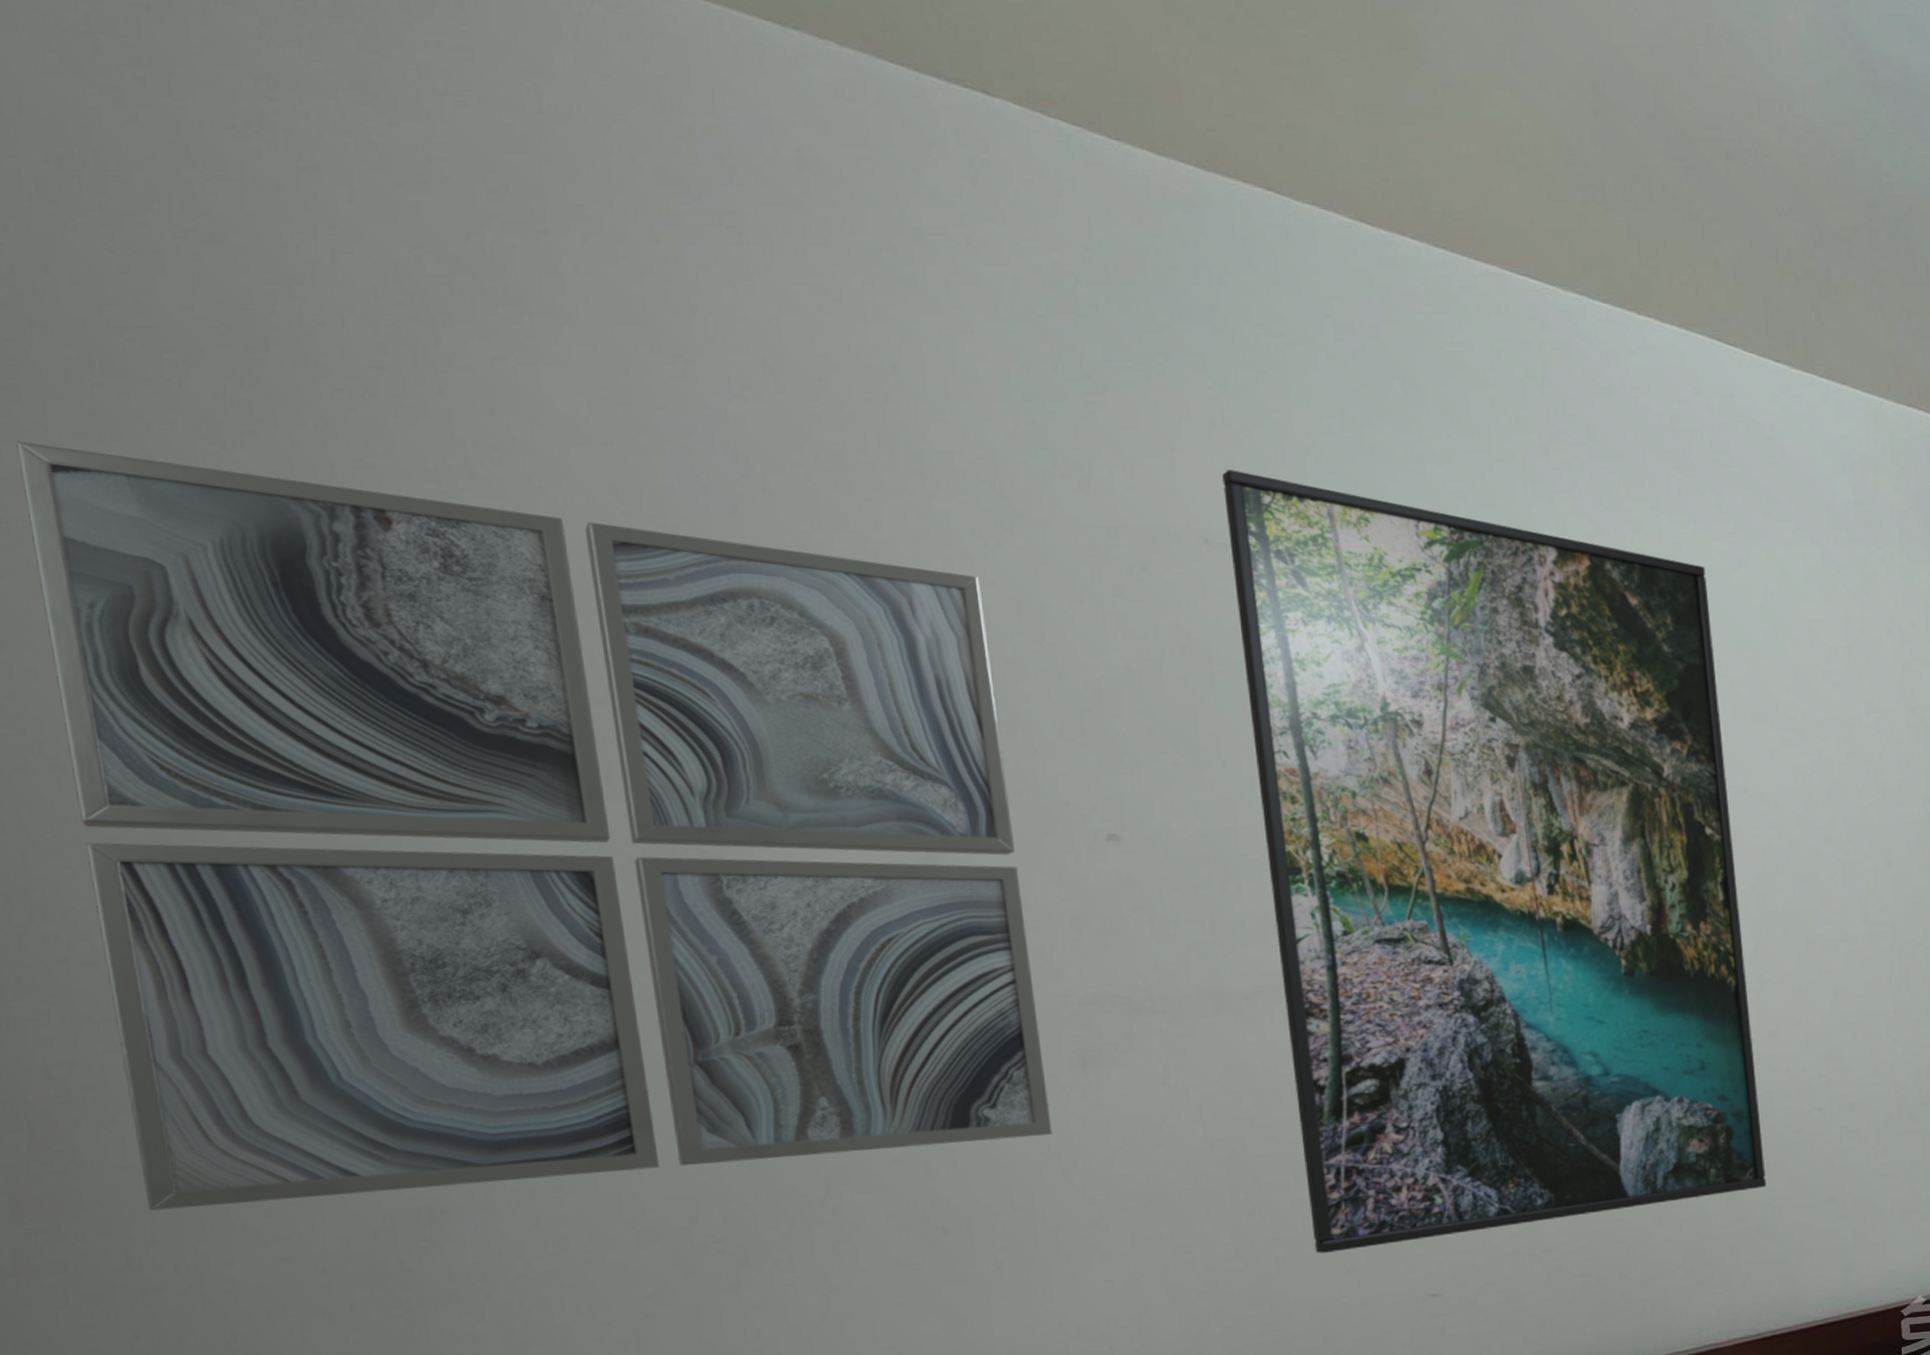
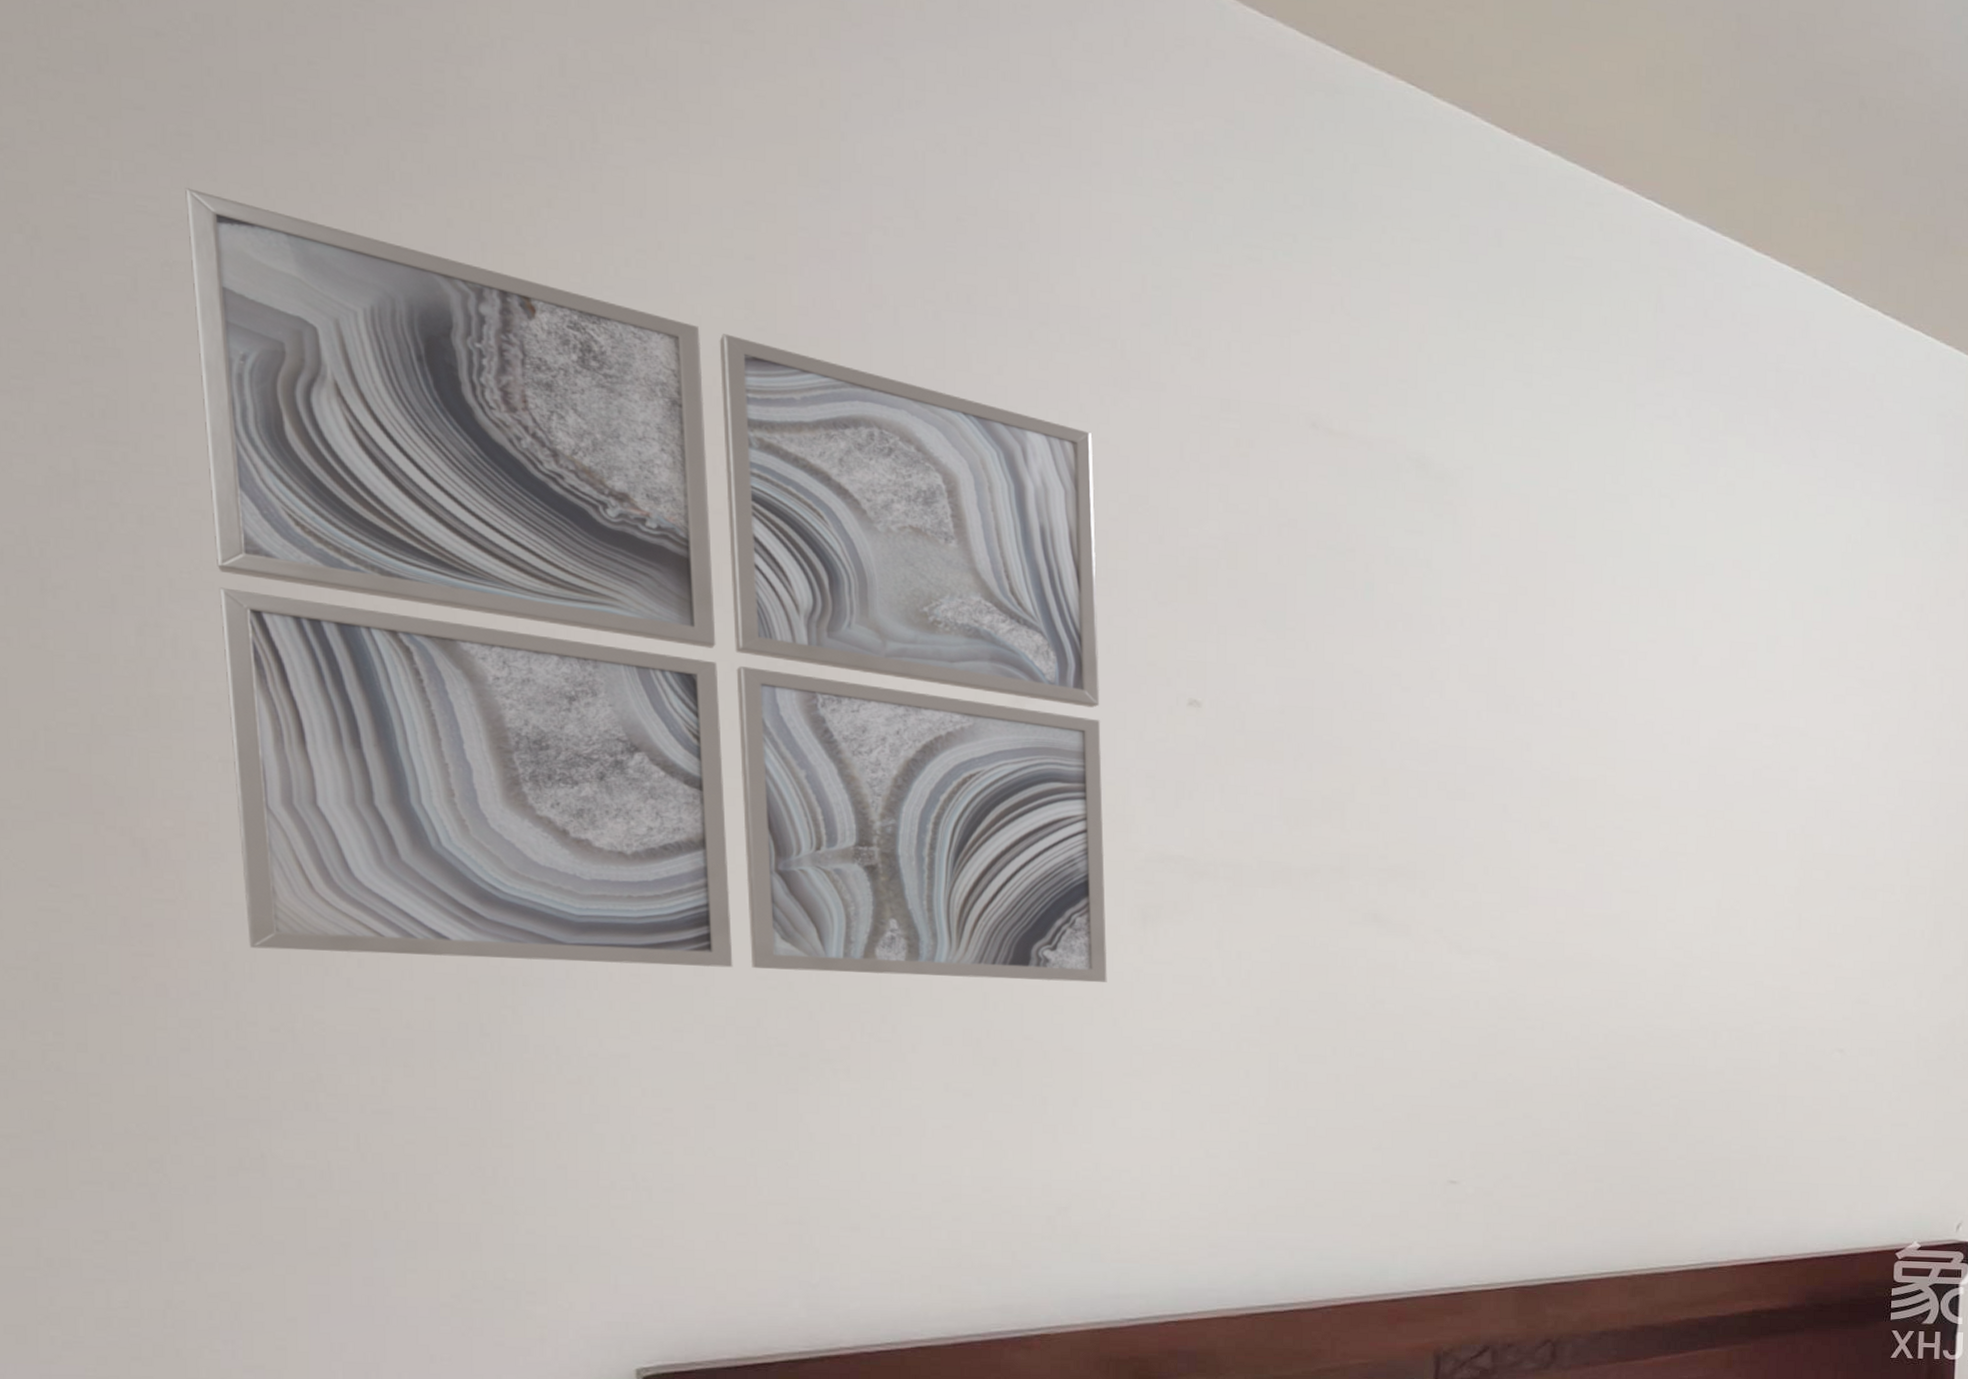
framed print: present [1222,470,1766,1254] -> none [1335,357,1793,1130]

